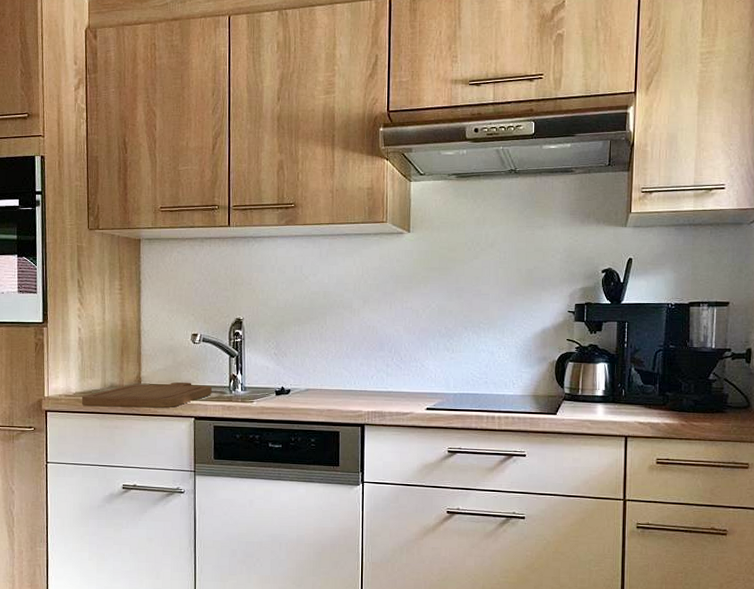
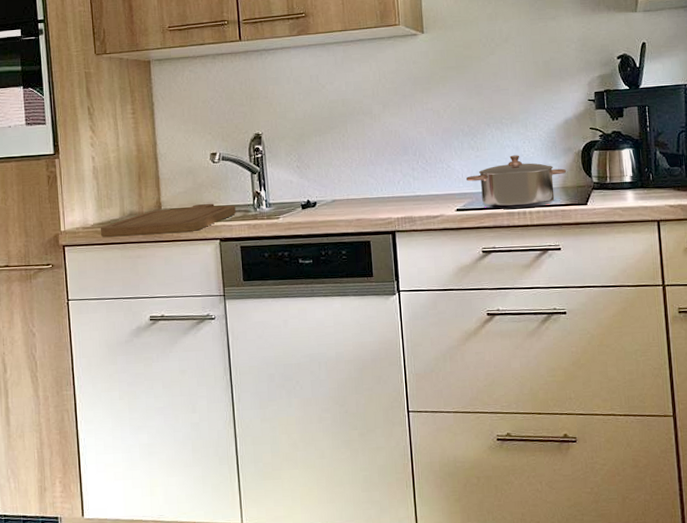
cooking pot: none [438,360,539,413] -> present [465,155,567,209]

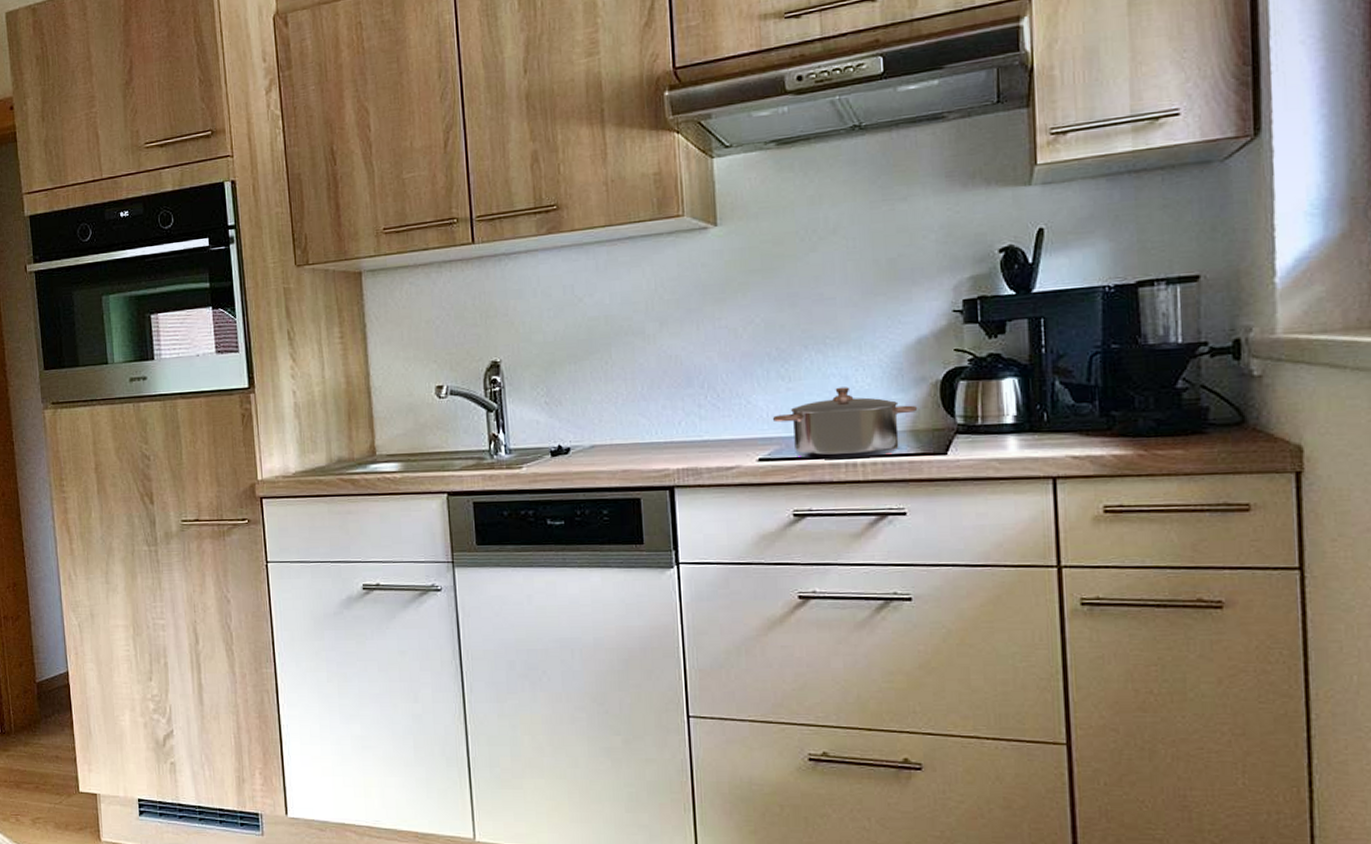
chopping board: present [100,203,236,237] -> none [303,448,467,488]

